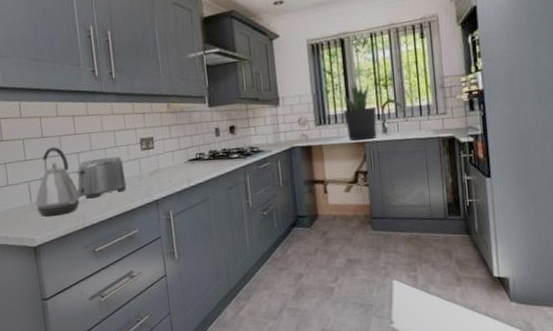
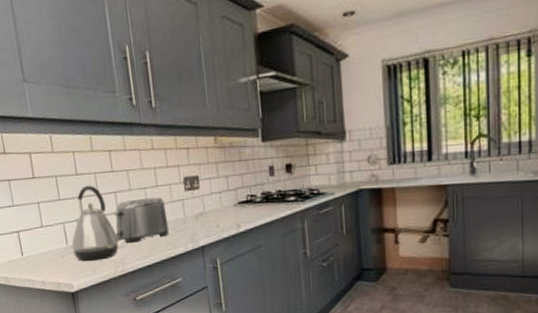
planter: present [343,81,377,141] -> none [423,111,465,183]

